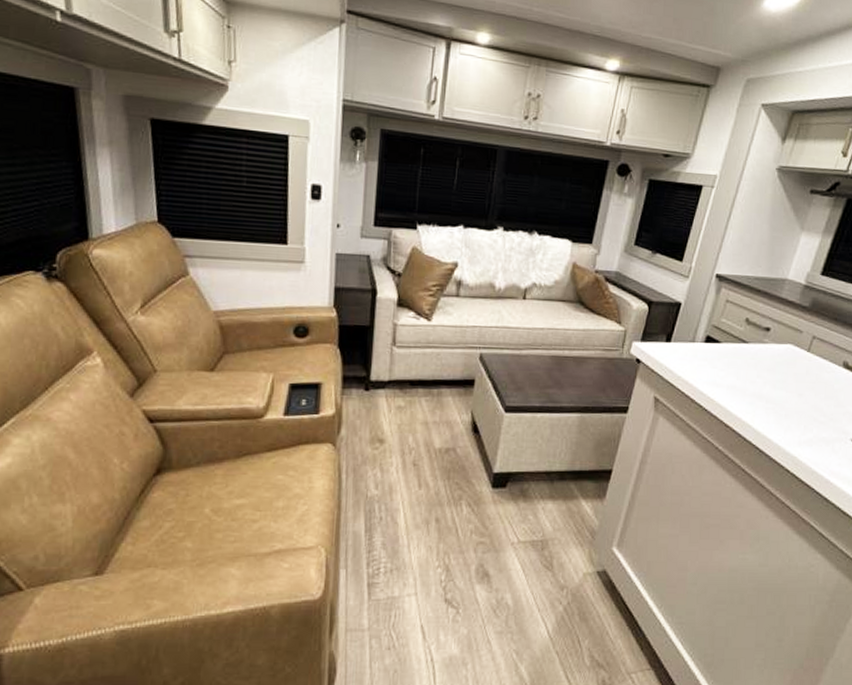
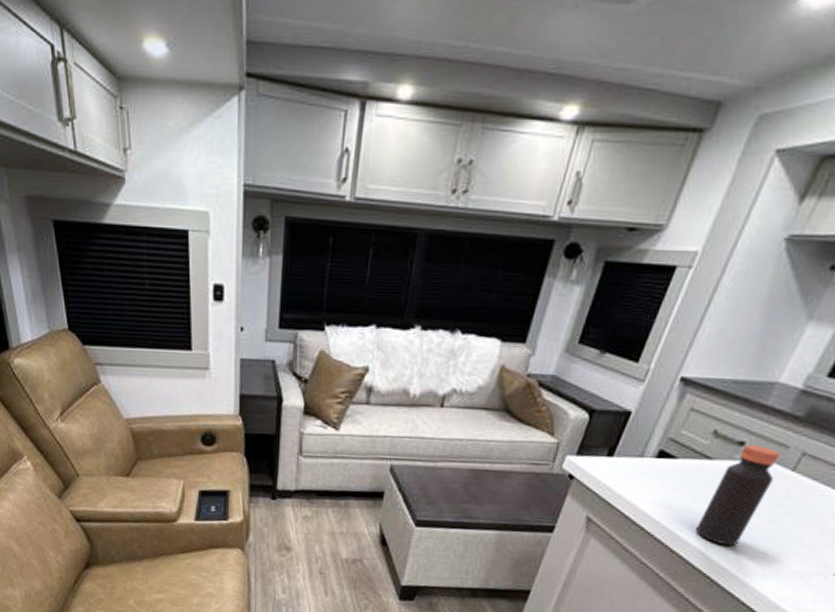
bottle: none [743,329,797,419] -> present [696,444,780,546]

